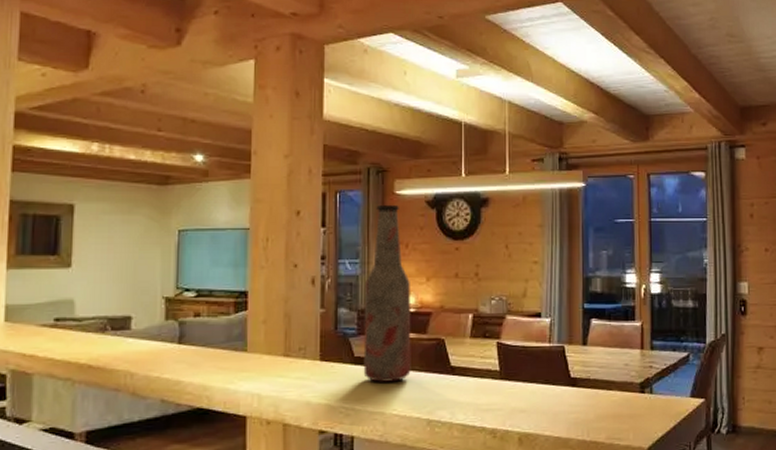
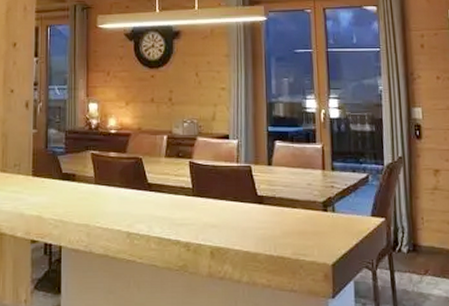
bottle: present [363,204,411,382] -> none [70,37,112,197]

